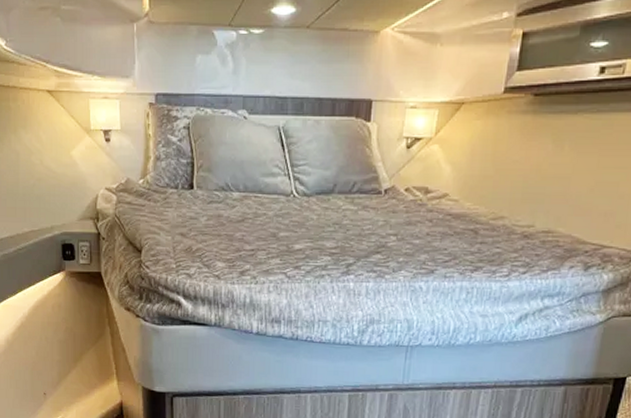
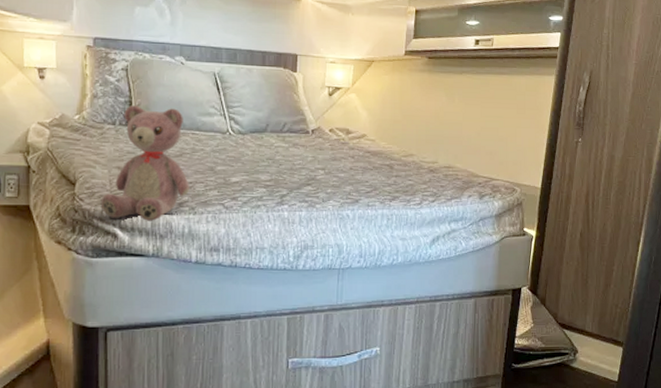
teddy bear: none [165,167,252,291] -> present [100,105,190,222]

